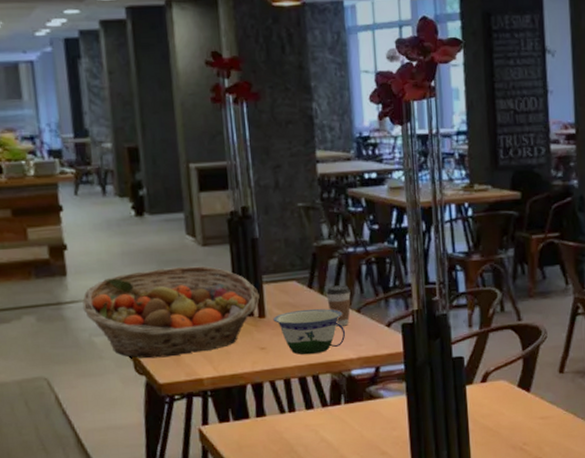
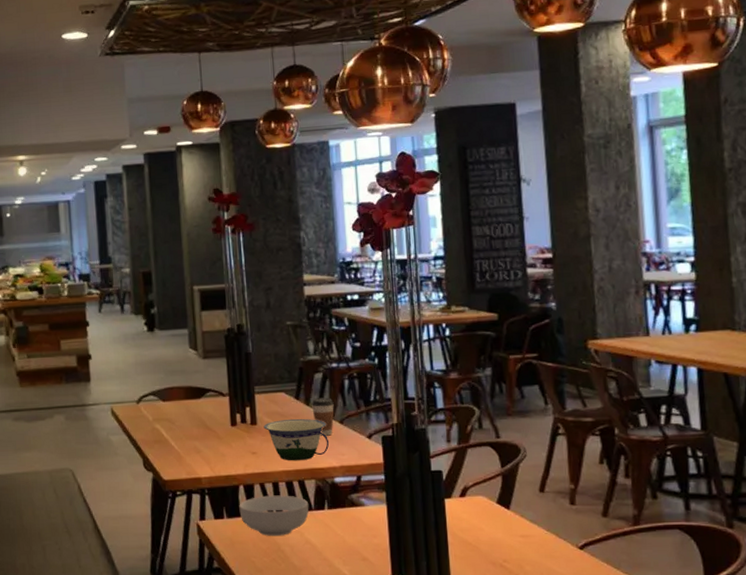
fruit basket: present [82,266,260,359] -> none [102,376,252,457]
cereal bowl: none [246,392,325,437] -> present [239,495,309,536]

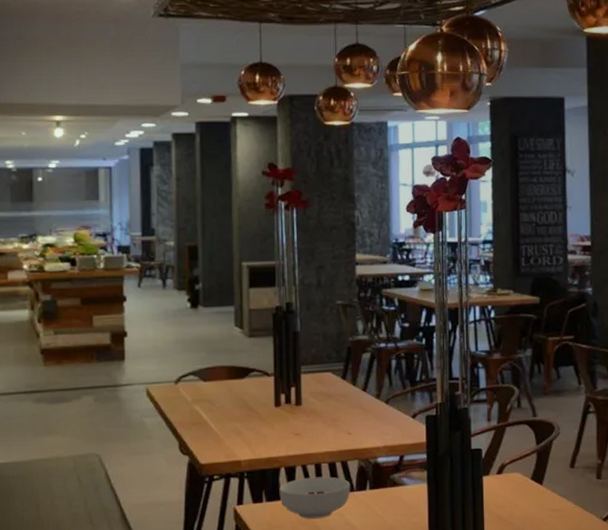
bowl: present [263,418,329,461] -> none [308,398,374,442]
coffee cup: present [312,397,334,436] -> none [358,377,381,416]

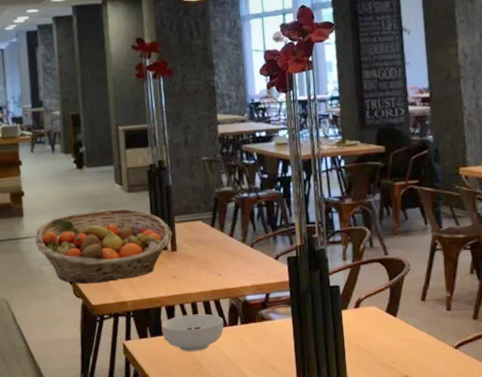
fruit basket: none [137,355,297,440] -> present [35,208,172,284]

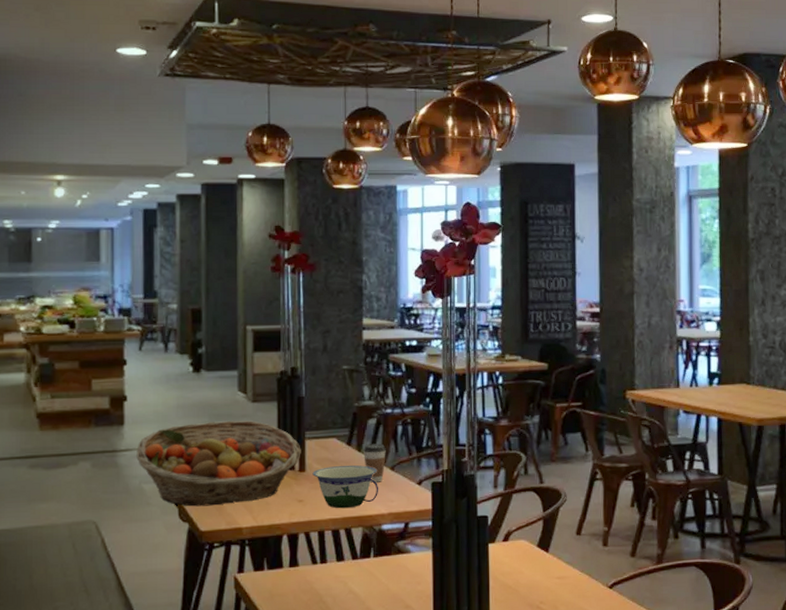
cereal bowl: present [161,313,224,352] -> none [281,544,355,587]
bowl: none [183,244,242,283] -> present [312,465,379,509]
coffee cup: none [225,224,246,259] -> present [364,444,386,483]

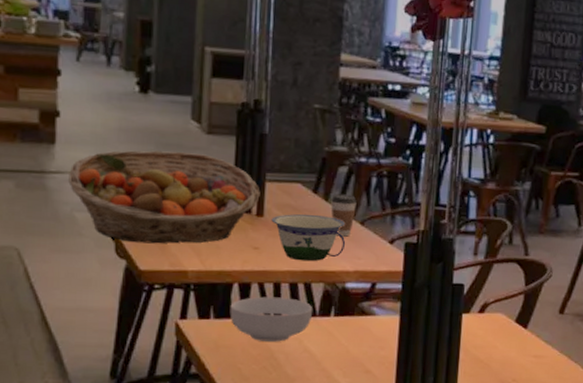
cereal bowl: none [281,544,355,587] -> present [230,296,313,342]

